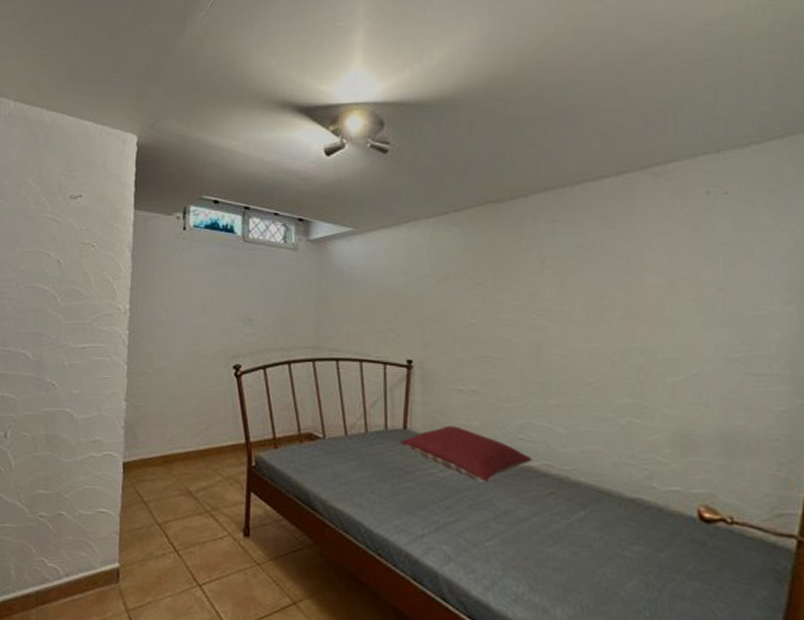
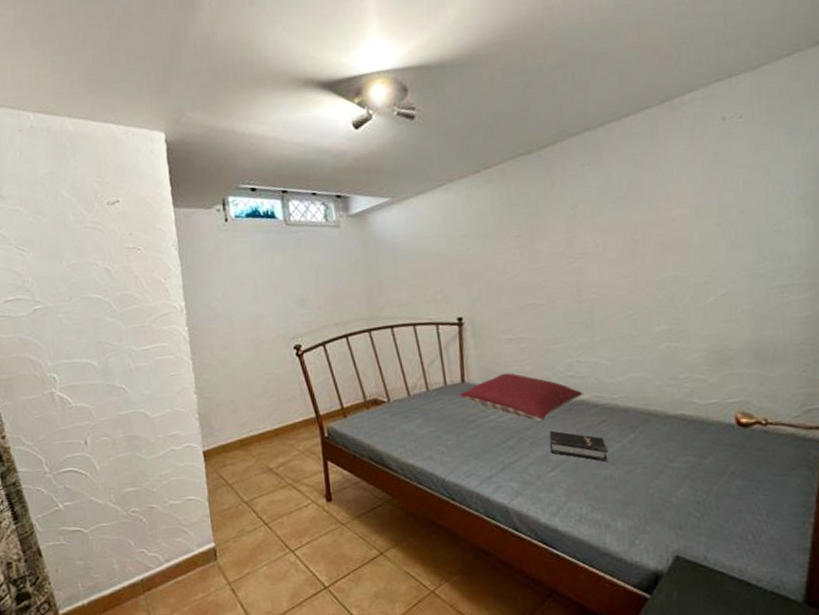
hardback book: none [491,495,553,539] -> present [549,430,608,462]

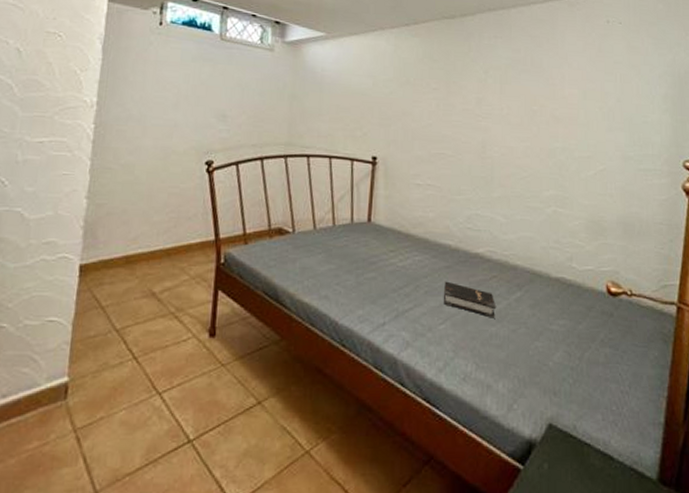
pillow: present [459,373,583,421] -> none [364,217,479,270]

